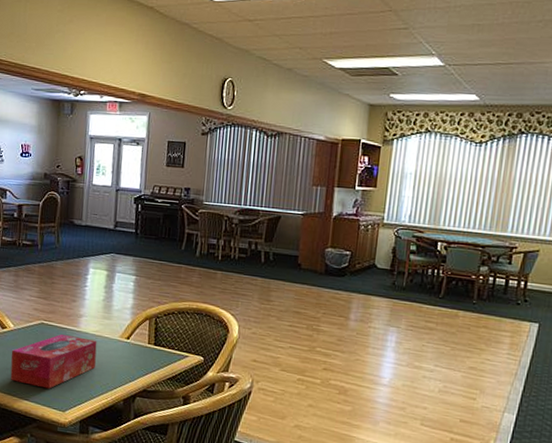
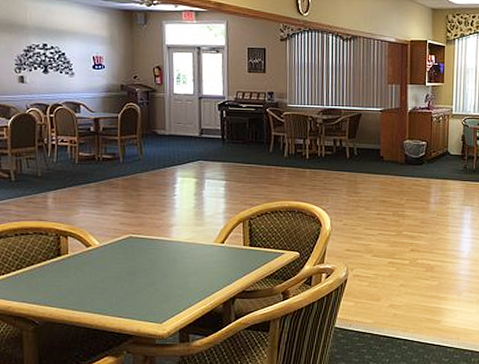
tissue box: present [10,334,97,389] -> none [98,246,192,302]

